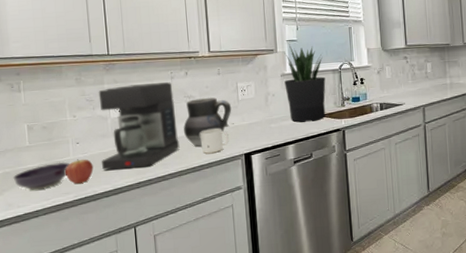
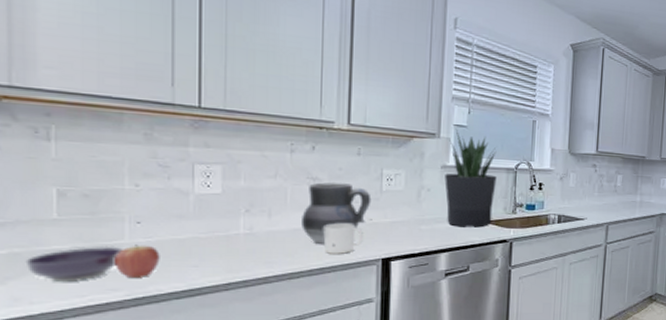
coffee maker: present [98,82,180,170] -> none [173,152,293,264]

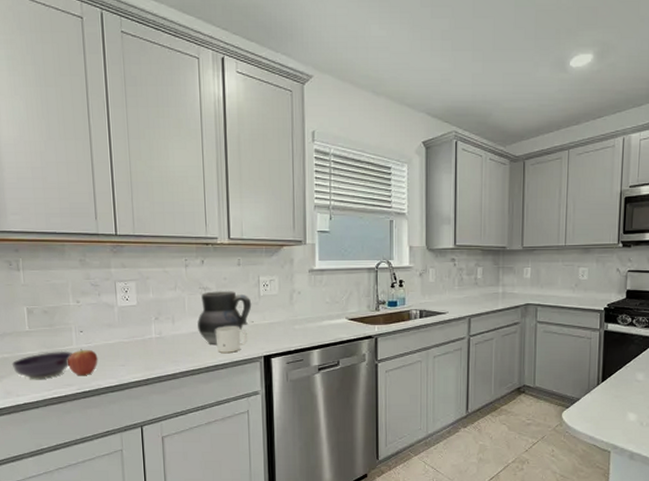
planter: present [444,130,497,228] -> none [312,236,359,325]

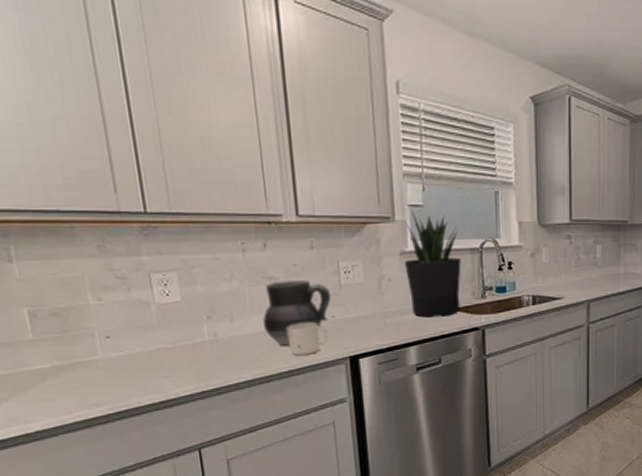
bowl: present [11,350,73,379] -> none [13,362,100,400]
fruit: present [67,349,98,375] -> none [91,359,135,392]
planter: none [312,236,359,325] -> present [405,211,461,318]

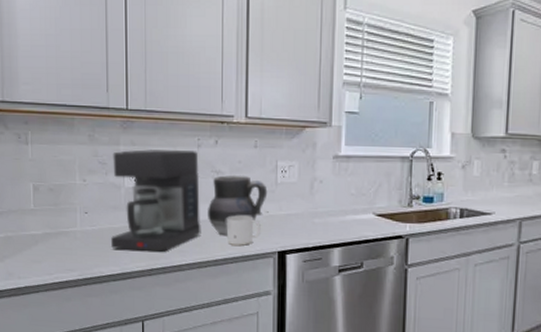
coffee maker: none [134,256,259,375] -> present [110,149,201,252]
planter: present [405,211,461,318] -> none [337,117,391,222]

